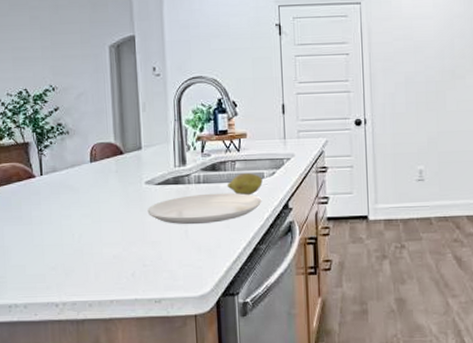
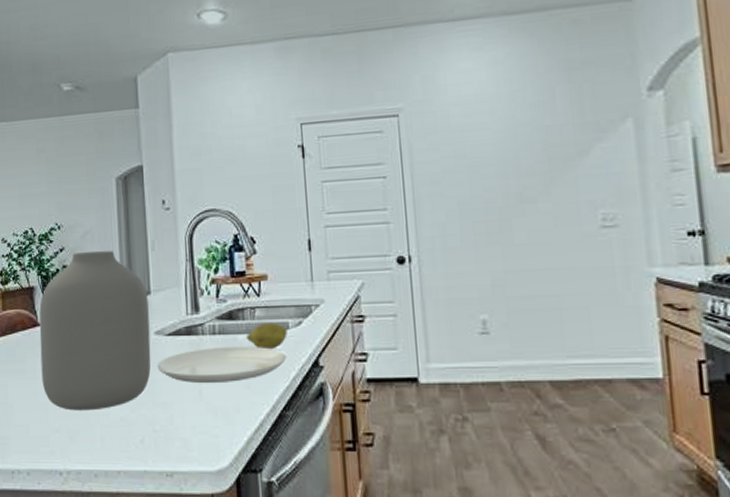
vase: none [34,111,142,251] -> present [39,251,151,411]

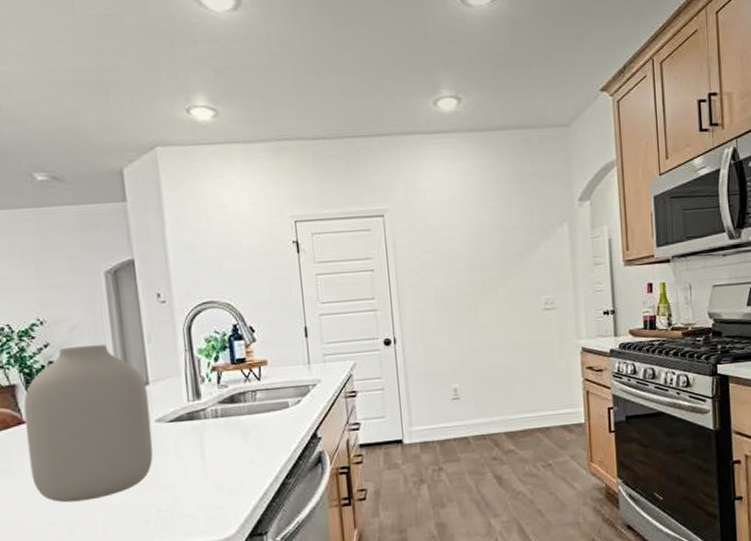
plate: present [157,346,287,384] -> none [159,425,288,464]
fruit: present [245,323,288,350] -> none [248,403,288,428]

